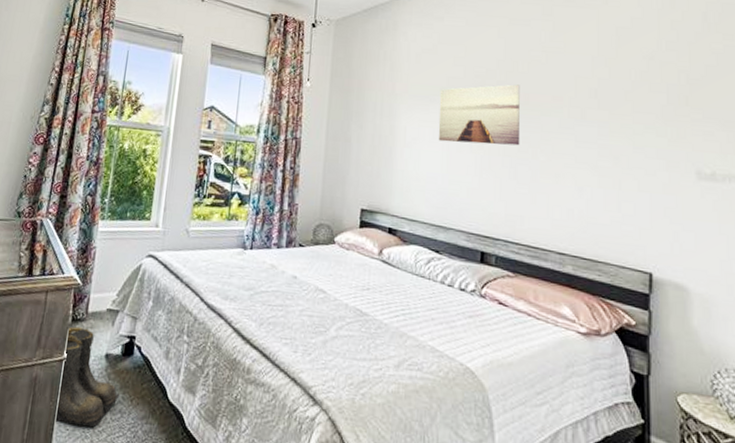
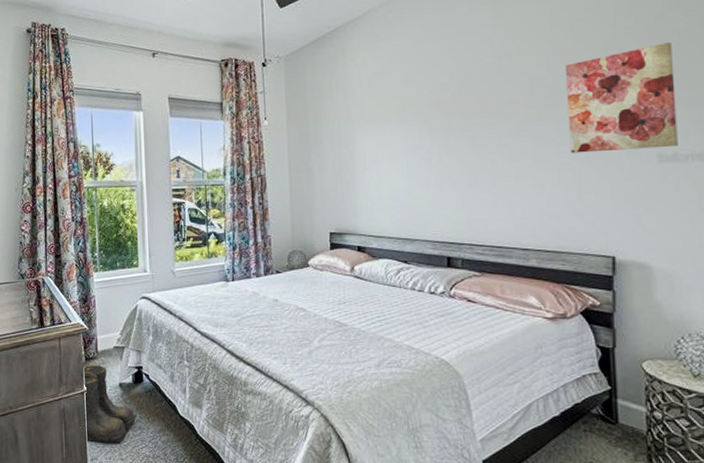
wall art: present [438,84,521,146] -> none [394,94,478,160]
wall art: none [610,61,716,166] -> present [566,42,678,153]

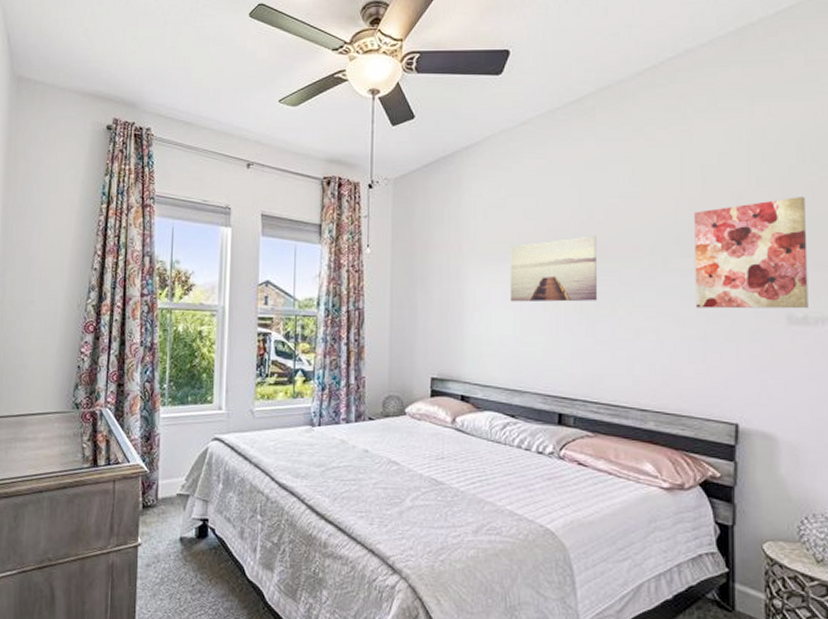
boots: present [84,364,137,443] -> none [135,513,197,608]
wall art: none [394,94,478,160] -> present [509,236,598,302]

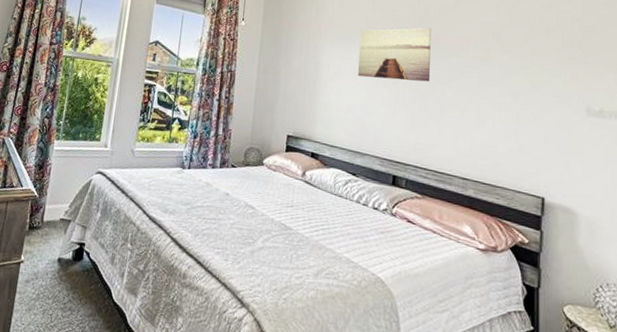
wall art: present [695,197,808,309] -> none [511,11,604,103]

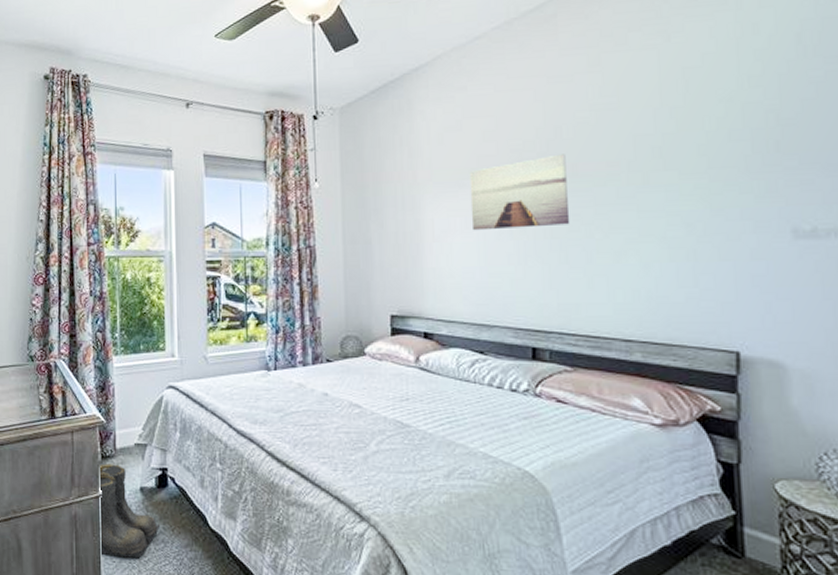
boots: none [12,233,69,323] -> present [99,463,159,558]

